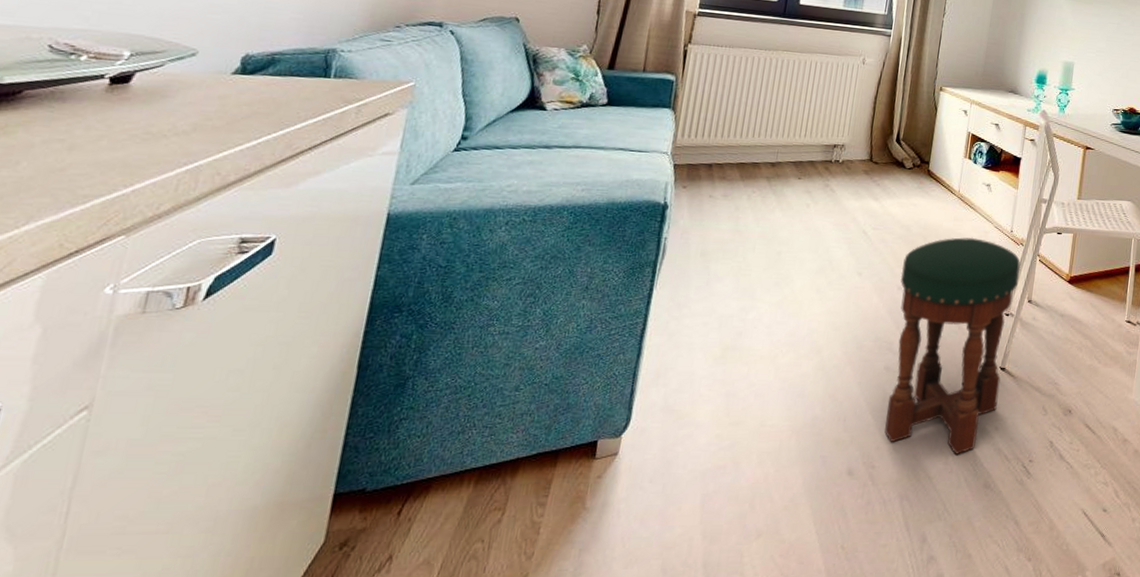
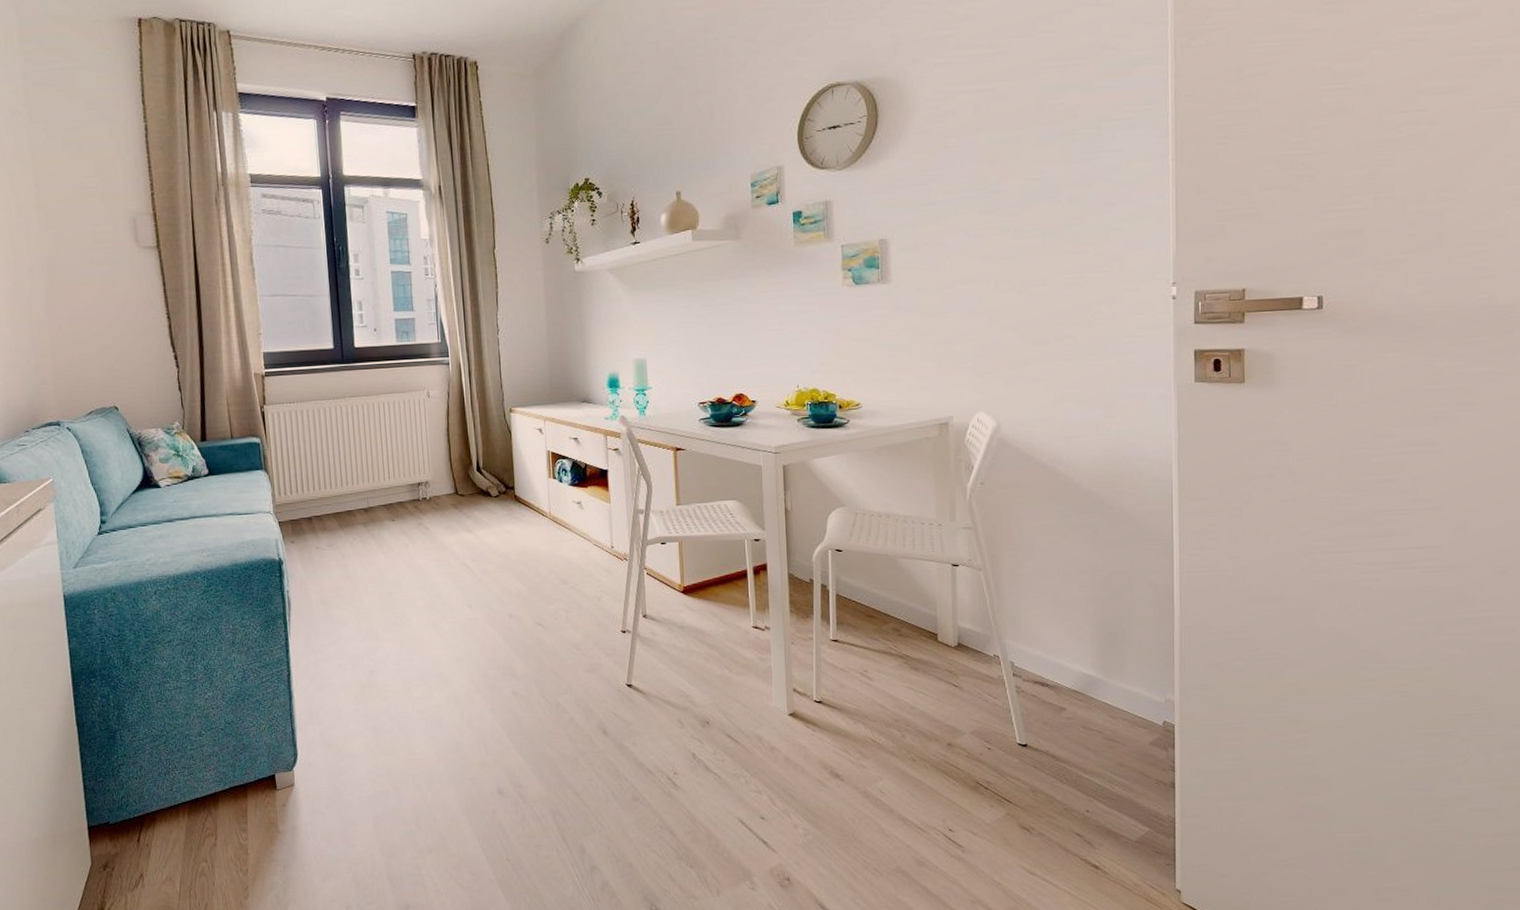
stool: present [885,237,1021,454] -> none [508,557,631,771]

